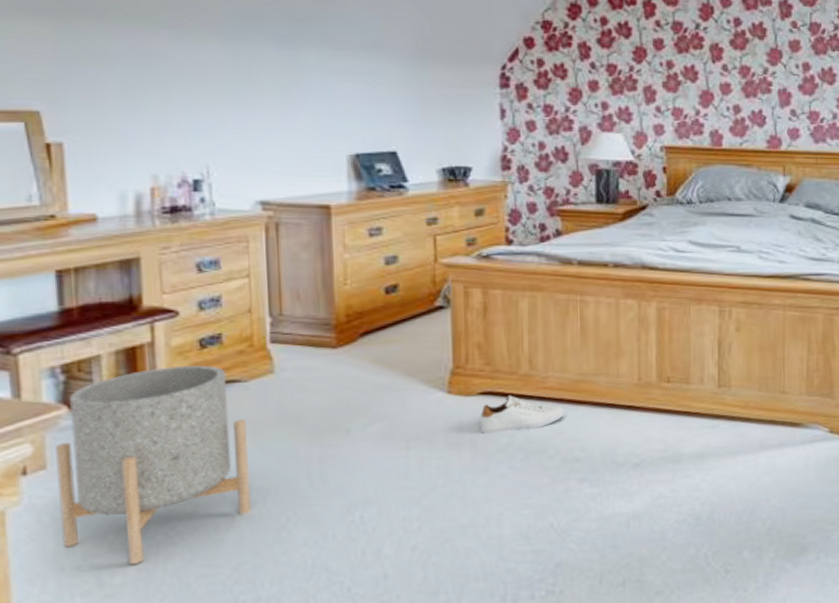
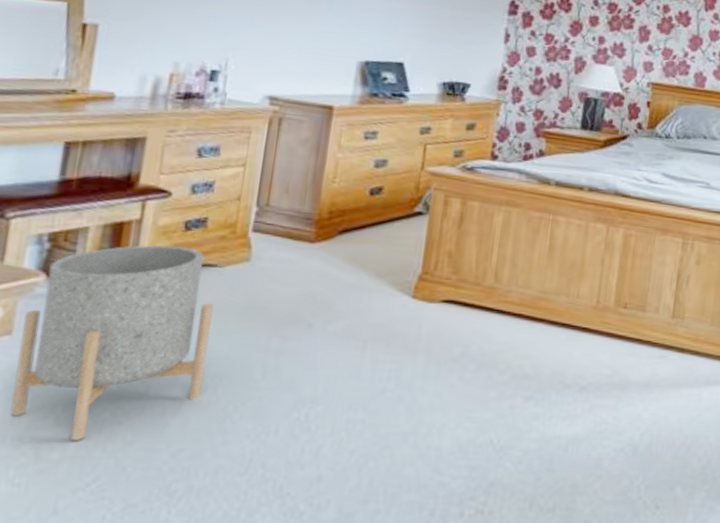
shoe: present [480,395,564,435] -> none [438,305,521,343]

